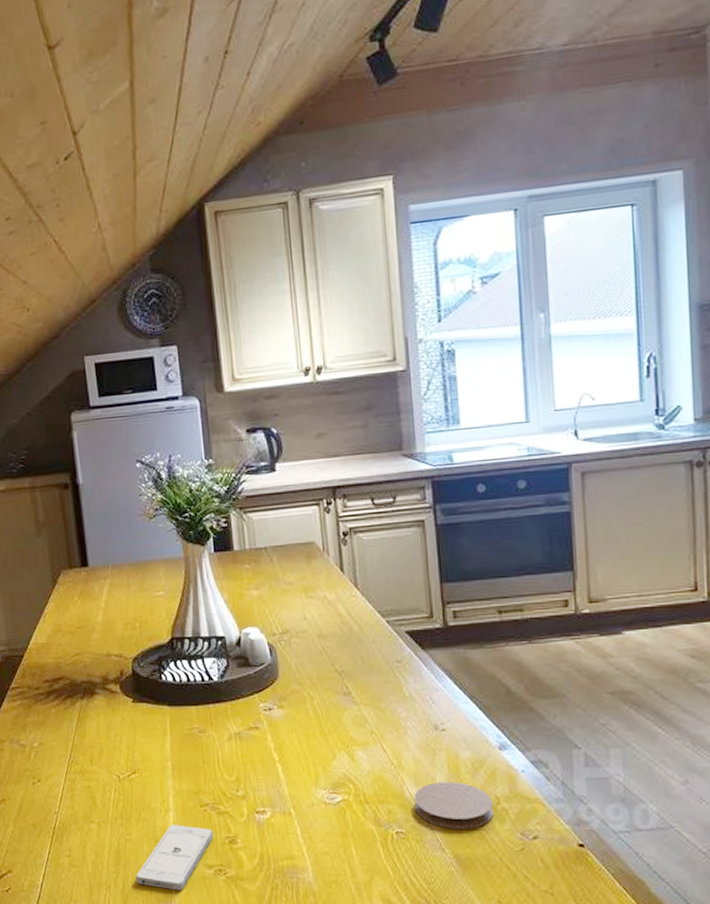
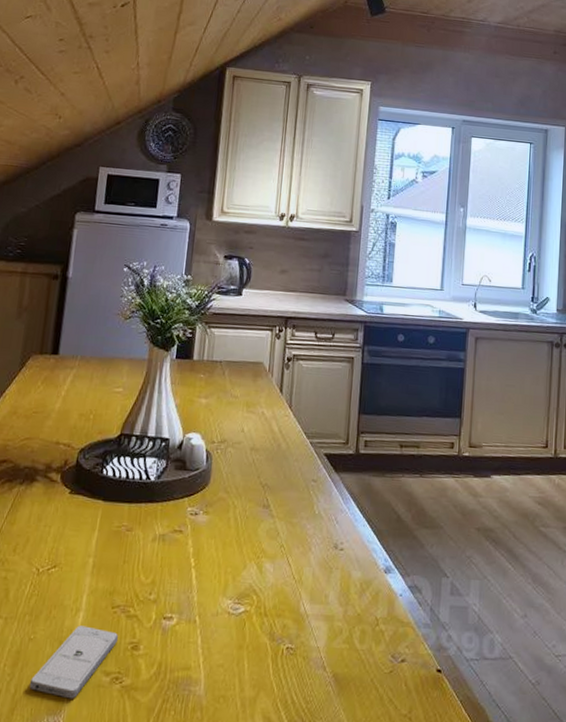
coaster: present [414,782,493,829] -> none [306,599,373,649]

